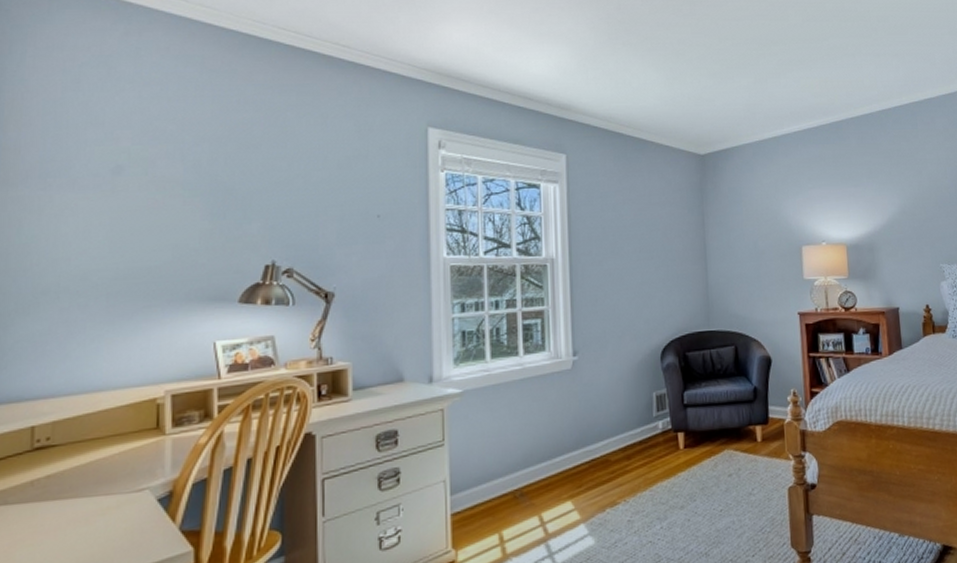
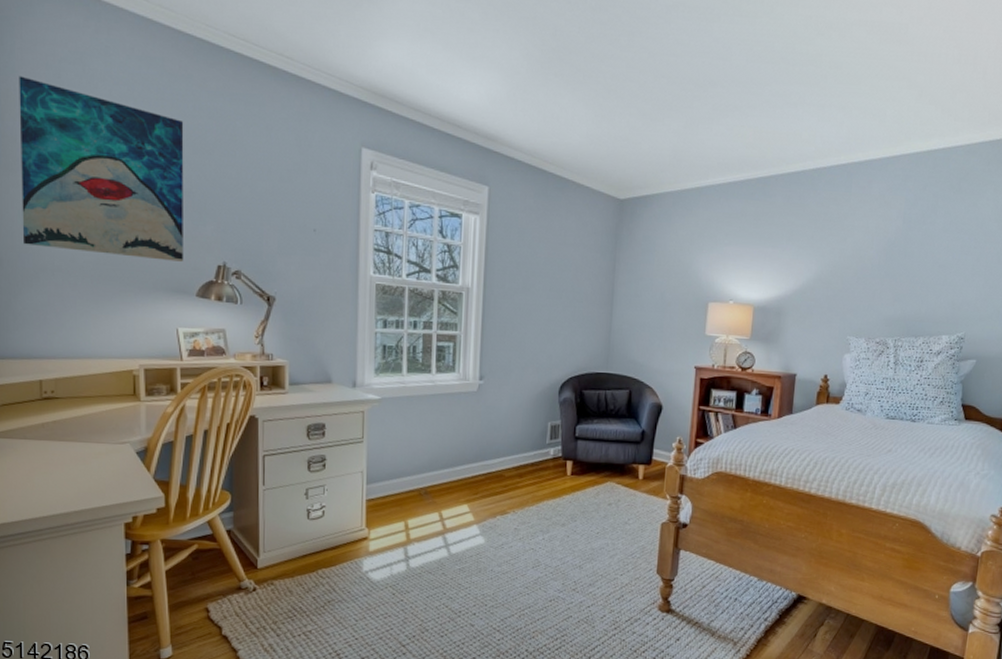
wall art: none [20,84,226,268] -> present [19,75,184,262]

